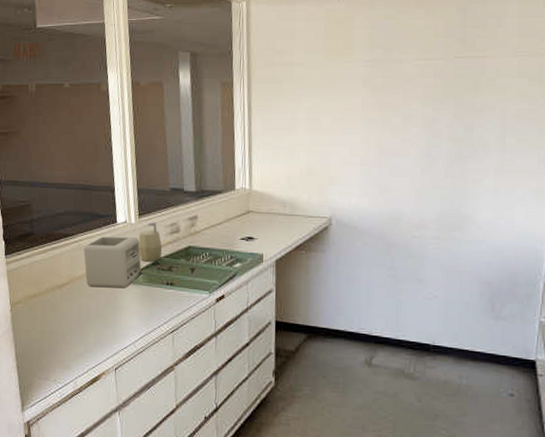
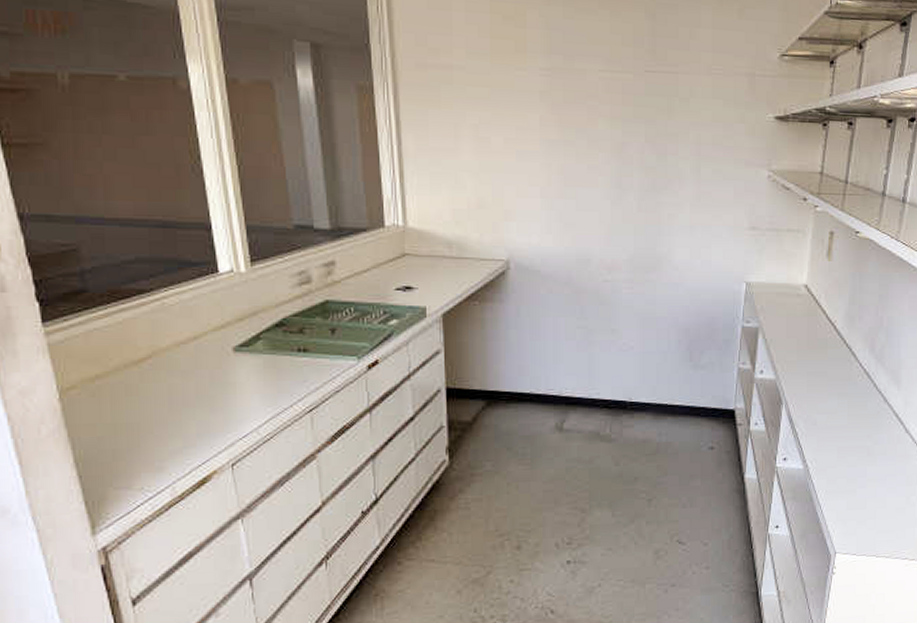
desk organizer: present [83,236,142,288] -> none [170,291,261,360]
soap dispenser: present [138,222,163,262] -> none [253,270,289,323]

